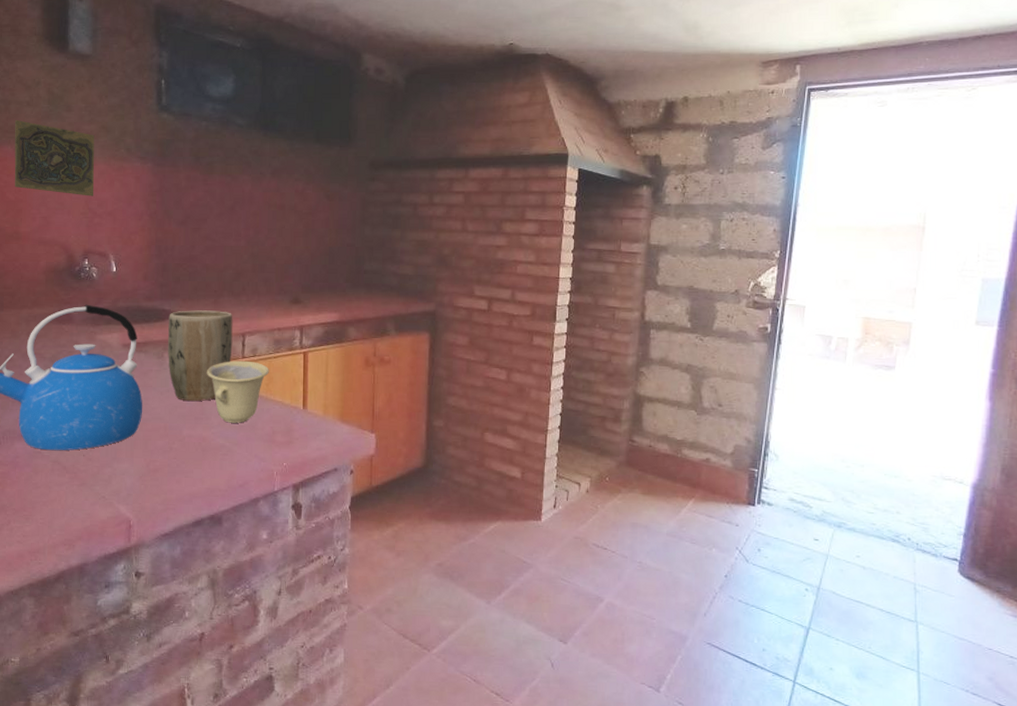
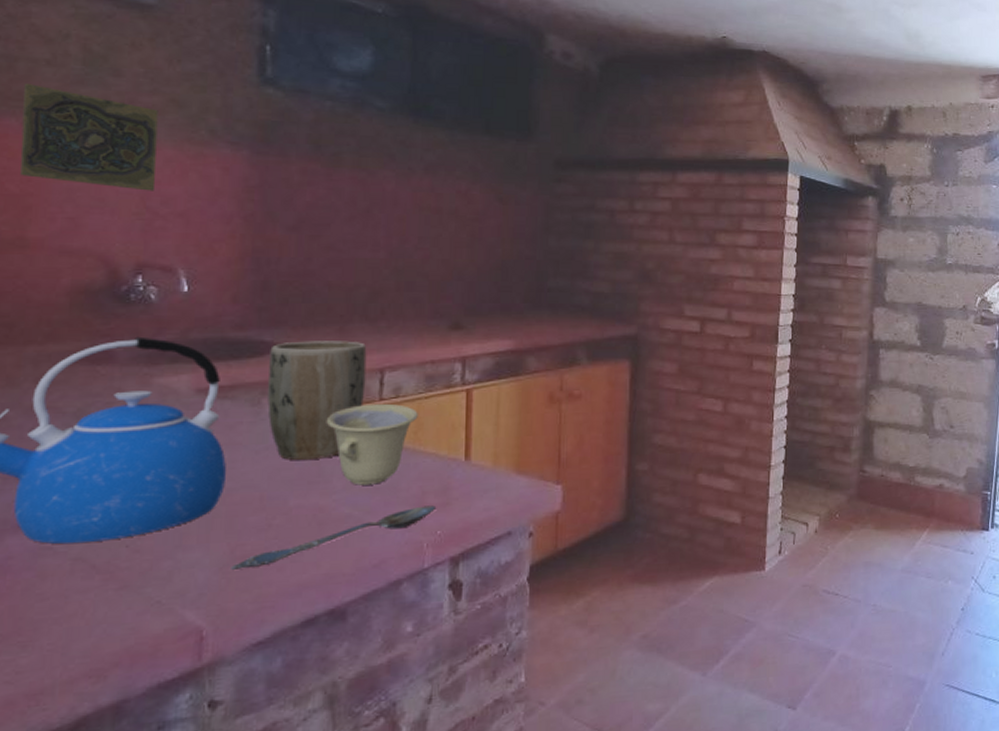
spoon: none [147,442,282,480] -> present [231,505,435,571]

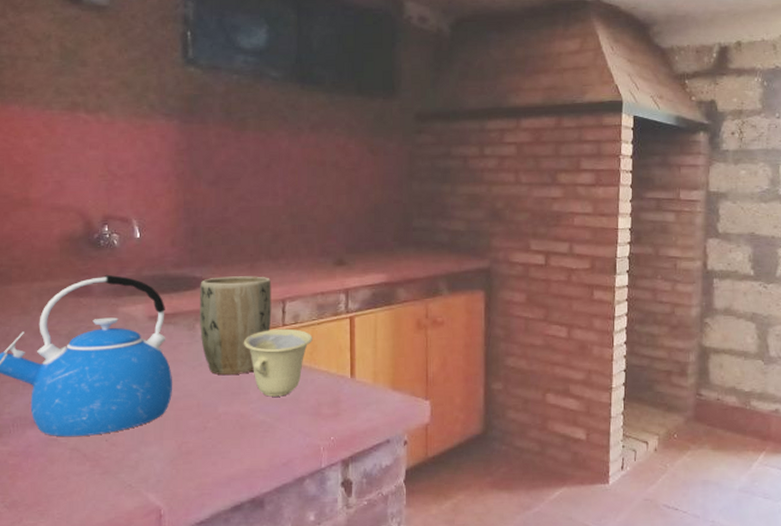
decorative tile: present [20,82,159,191] -> none [22,76,114,158]
spoon: present [231,505,435,571] -> none [179,415,329,463]

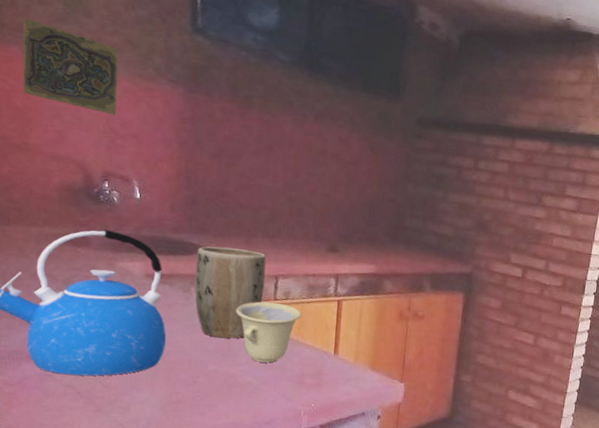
decorative tile: none [22,76,114,158] -> present [22,17,118,115]

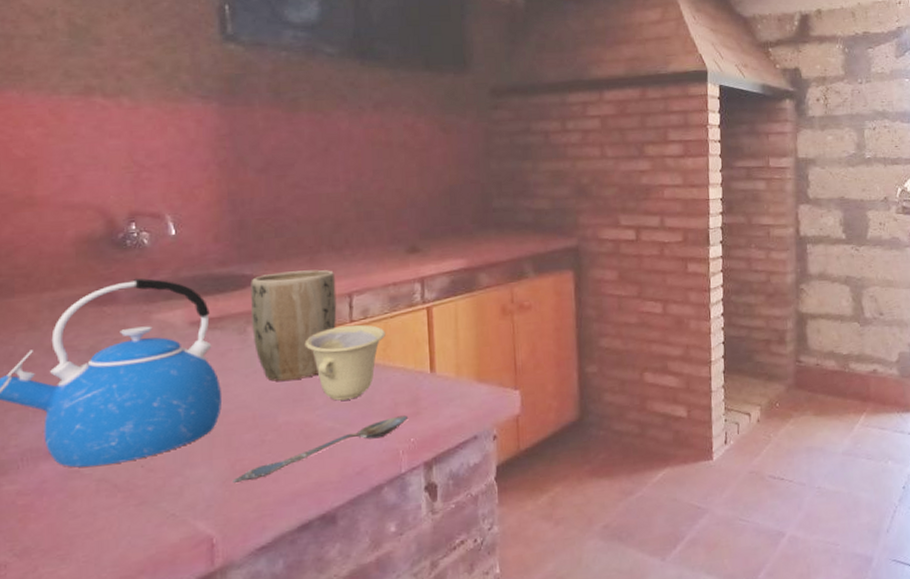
decorative tile: present [22,17,118,115] -> none [20,57,140,147]
spoon: none [169,384,311,411] -> present [233,415,407,484]

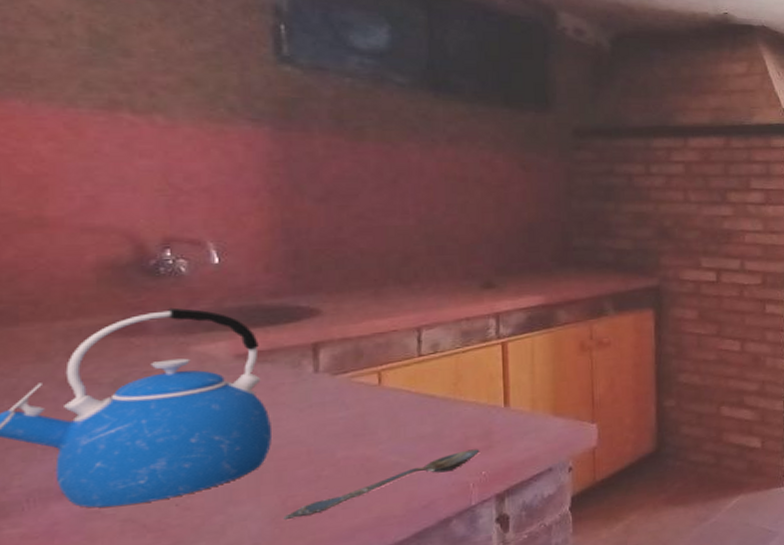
plant pot: present [251,269,337,381] -> none [307,303,404,416]
cup: present [304,324,386,401] -> none [367,359,457,435]

